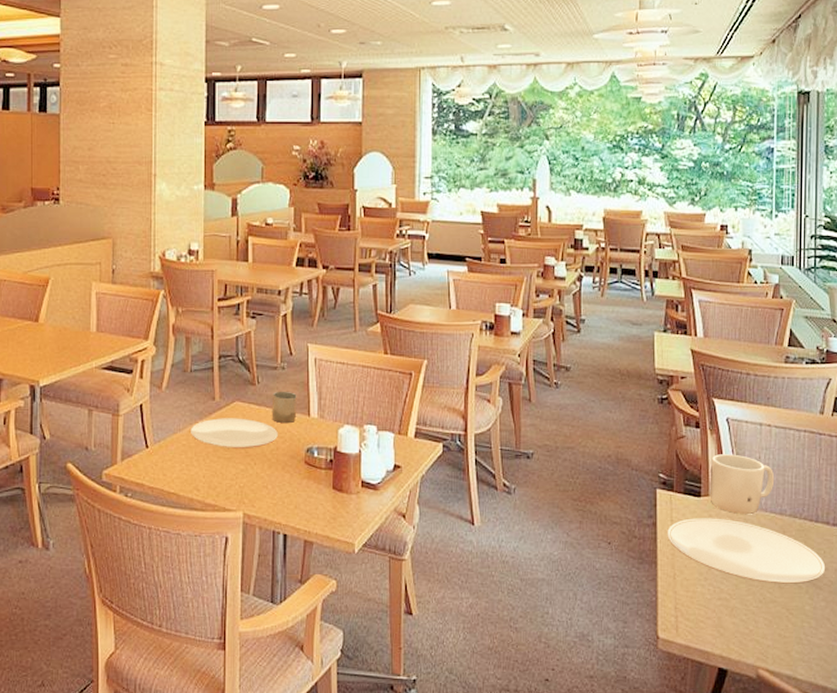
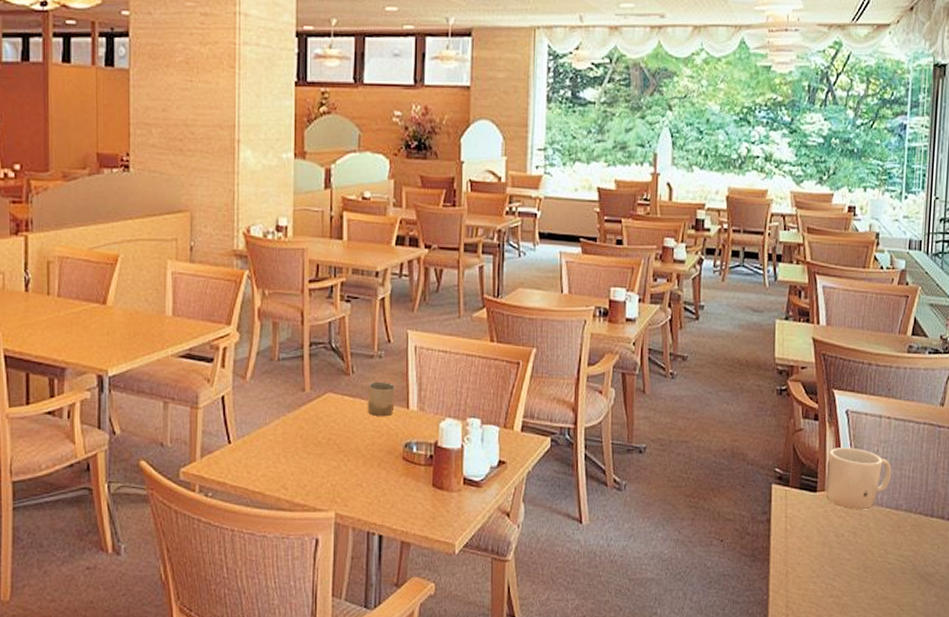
plate: present [191,418,278,449] -> none [278,411,374,444]
plate: present [667,518,826,584] -> none [781,513,939,580]

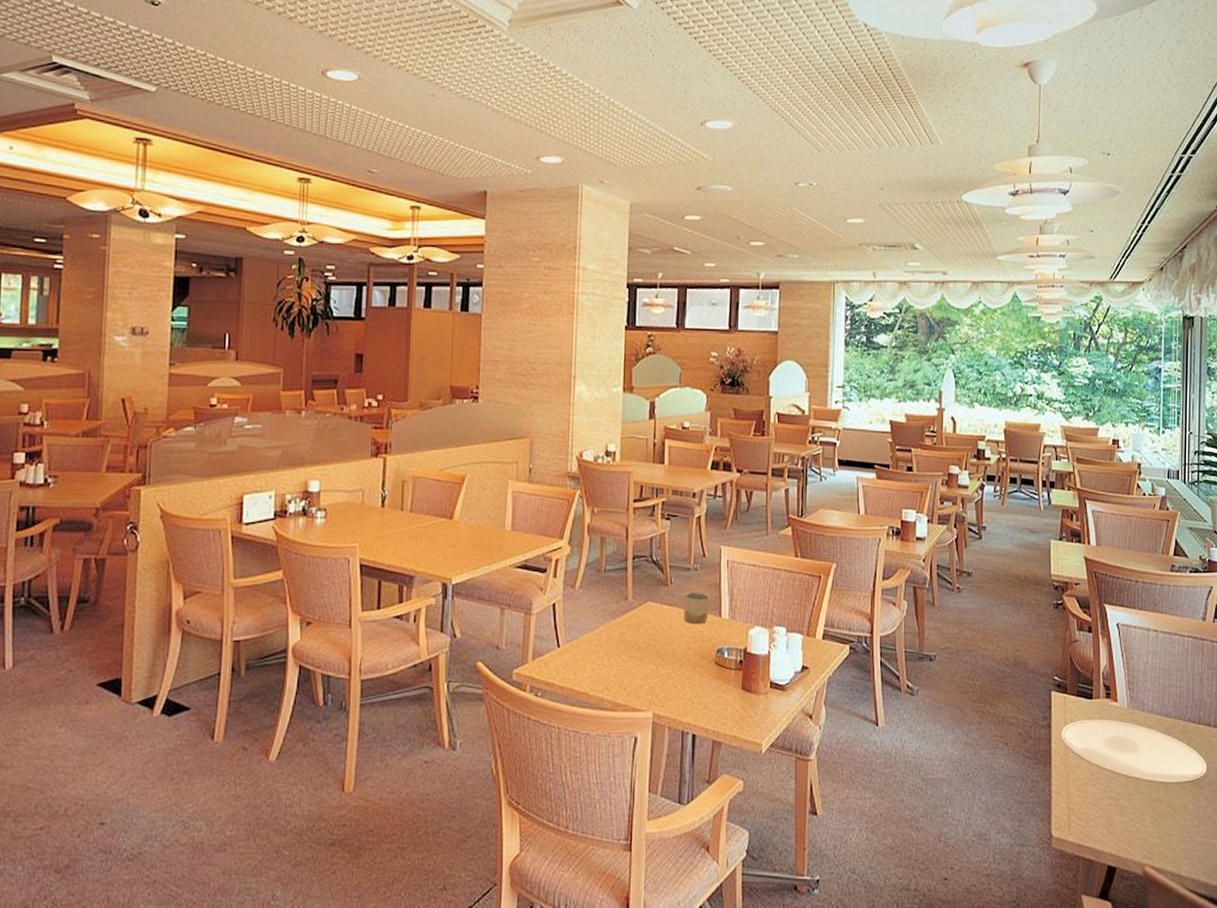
plate: none [781,513,939,580] -> present [1061,719,1207,784]
mug: present [826,447,892,509] -> none [1101,658,1161,716]

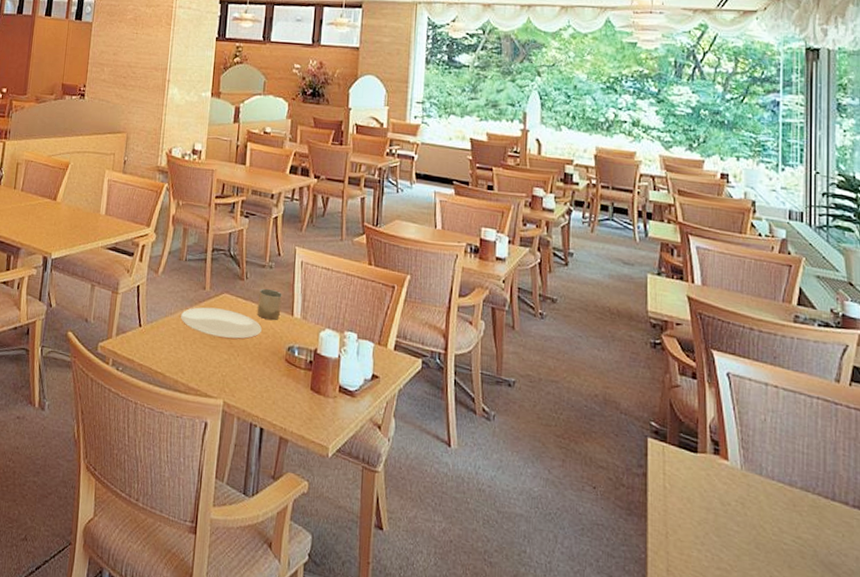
plate: none [603,618,689,648] -> present [181,307,262,340]
plate: present [1061,719,1207,784] -> none [659,474,845,568]

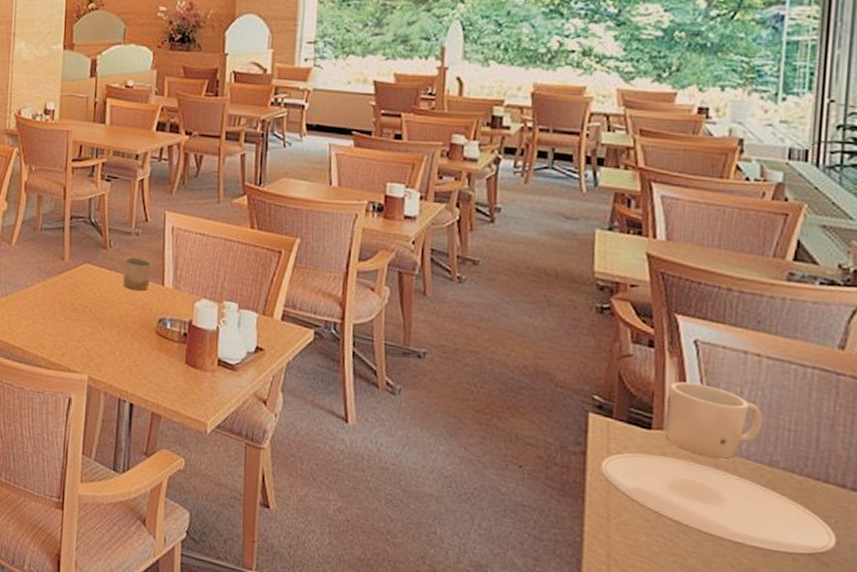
plate: present [181,307,262,340] -> none [38,278,129,313]
plate: none [659,474,845,568] -> present [601,452,838,556]
mug: none [707,410,783,480] -> present [664,381,764,460]

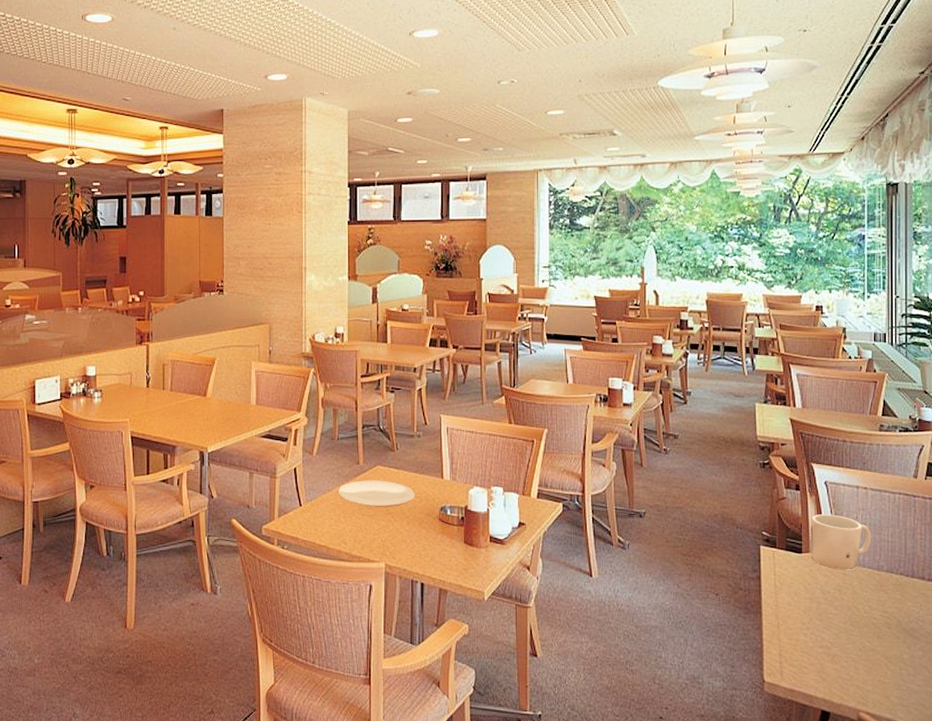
plate: none [38,278,129,313] -> present [338,480,415,507]
cup: present [122,257,151,292] -> none [409,456,432,485]
plate: present [601,452,838,556] -> none [771,572,922,634]

